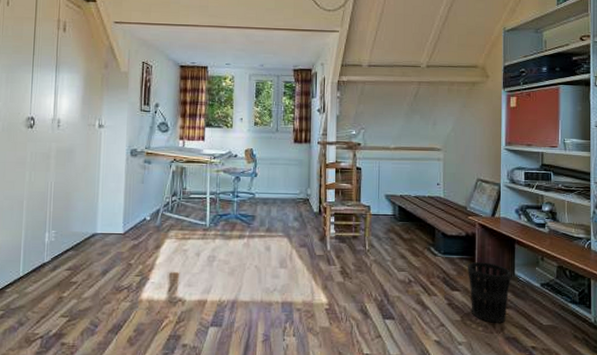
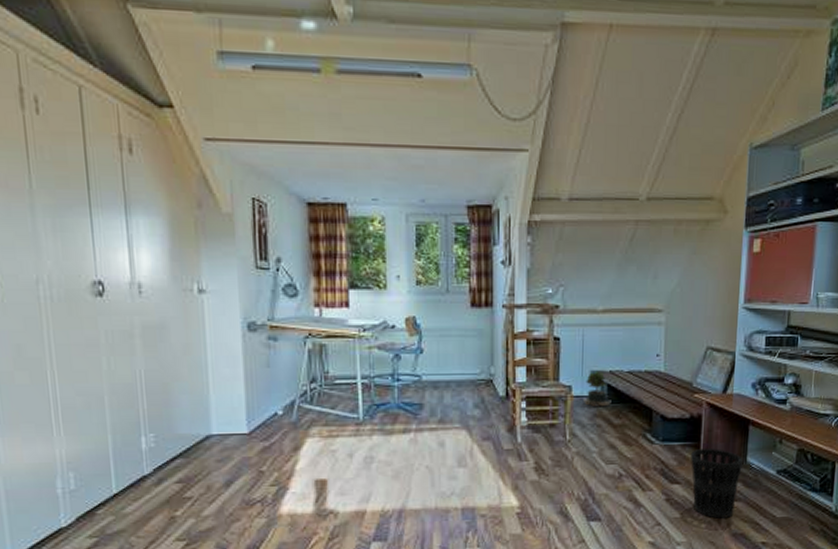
potted plant: none [380,194,402,224] -> present [584,370,611,407]

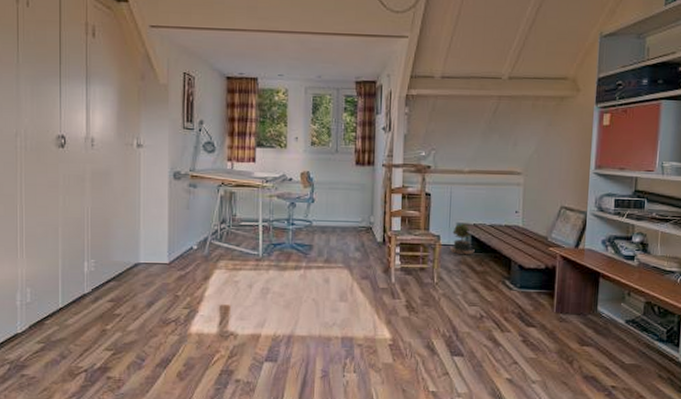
wastebasket: present [691,449,743,519] -> none [545,297,594,361]

